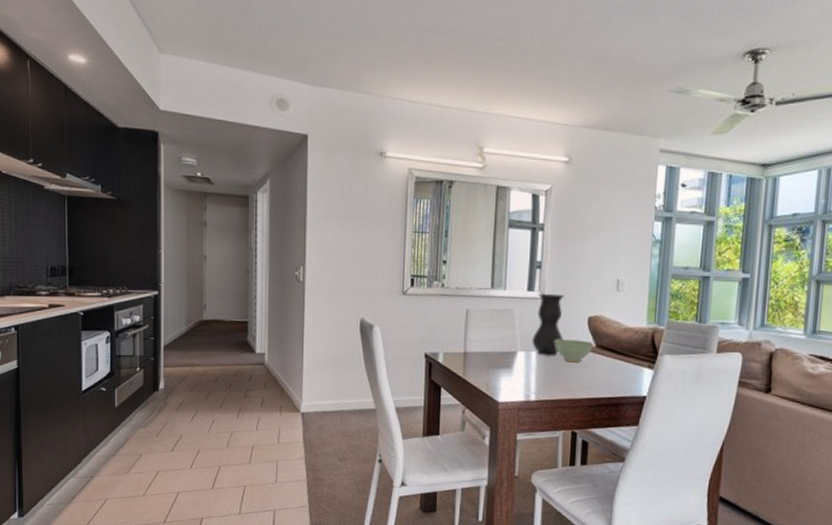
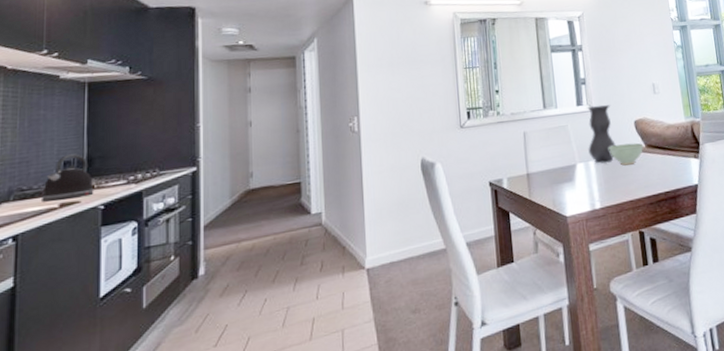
kettle: none [34,261,75,302] -> present [40,153,94,202]

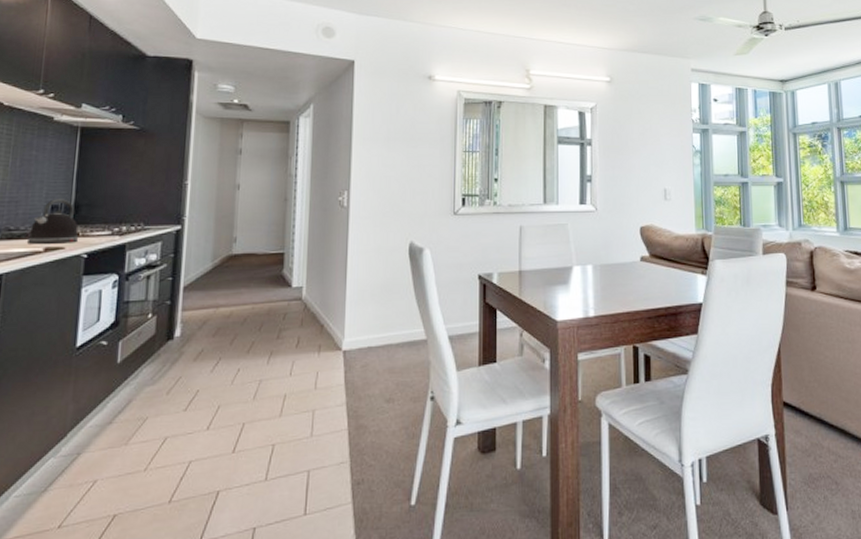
vase: present [586,104,616,164] -> none [587,206,618,270]
bowl: present [608,143,644,166] -> none [608,251,648,274]

